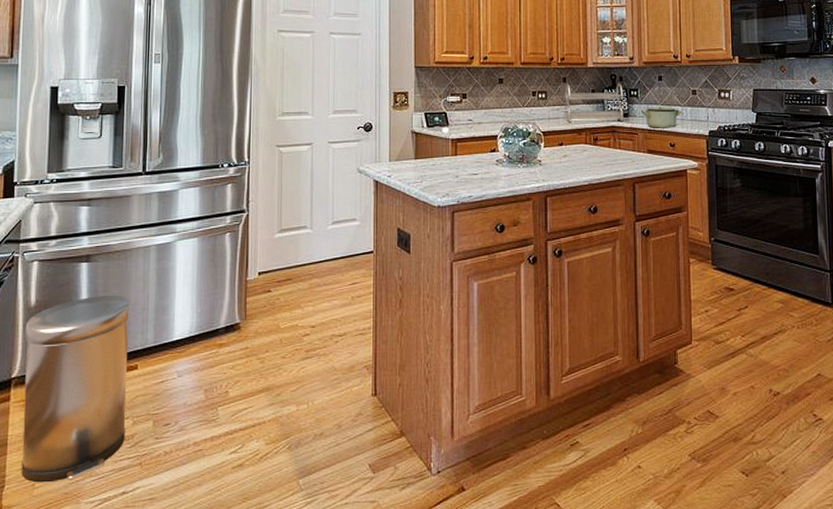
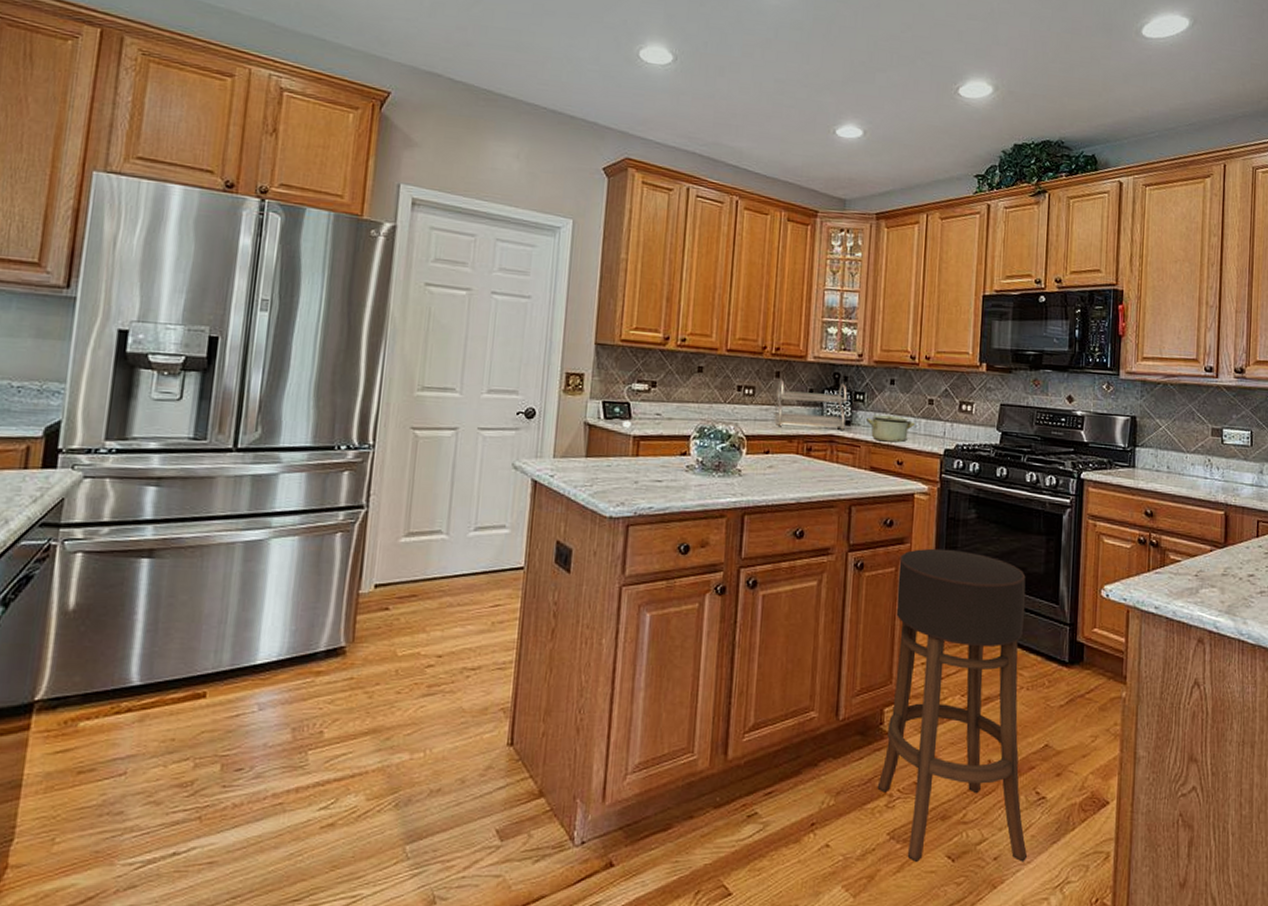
pedal bin: present [21,295,131,482] -> none [37,602,204,836]
bar stool: none [677,214,810,478] -> present [877,548,1027,862]

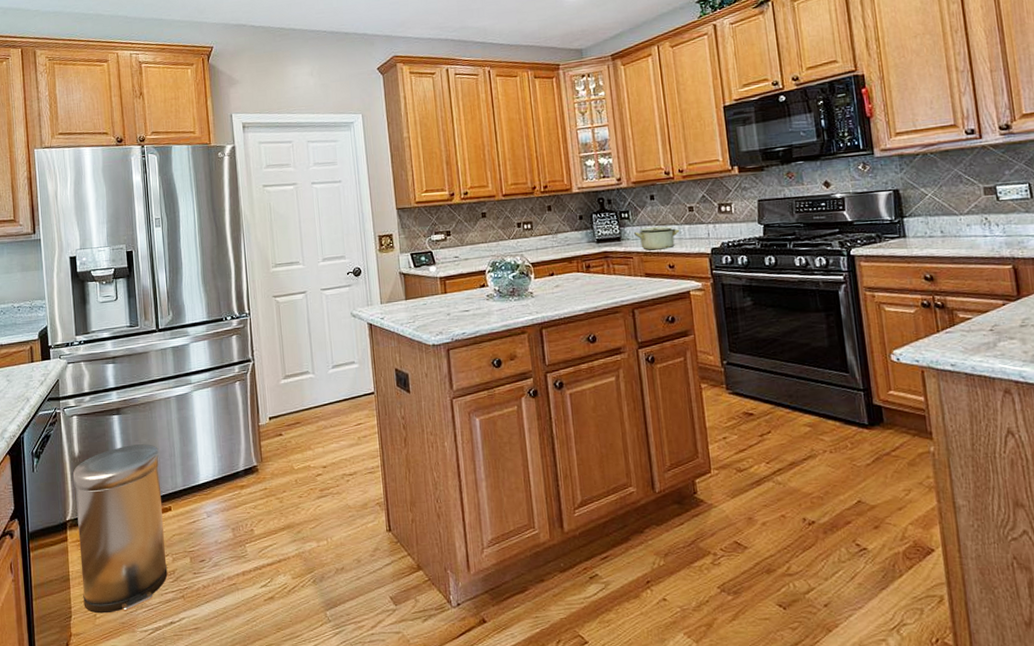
pedal bin: none [37,602,204,836] -> present [72,444,168,613]
dish rack: present [773,379,848,430] -> none [550,206,616,251]
bar stool: present [877,548,1027,862] -> none [686,335,857,611]

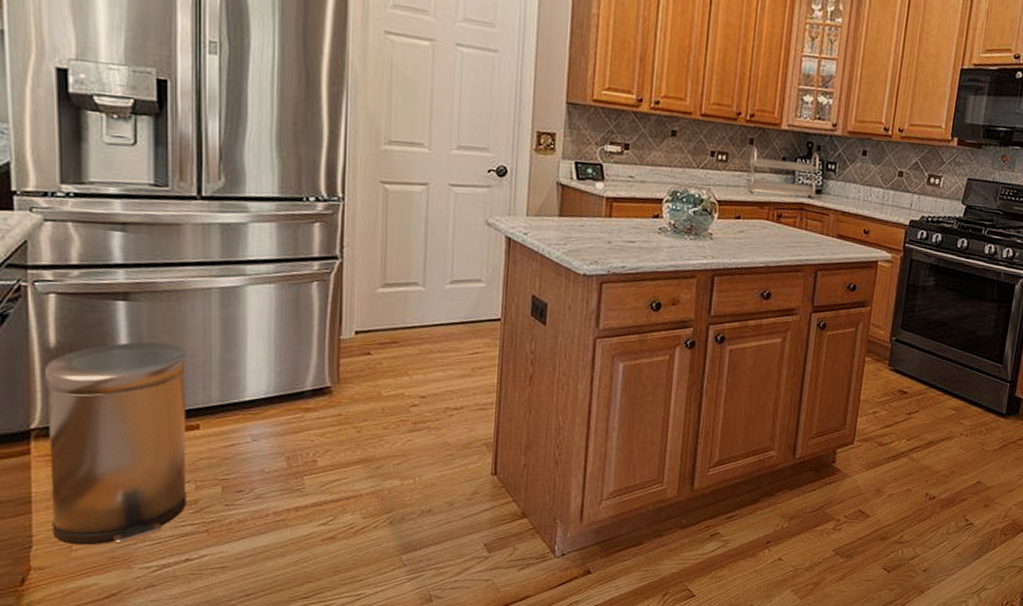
dish rack: none [550,206,616,251] -> present [746,146,820,198]
cooking pot: present [633,226,680,251] -> none [835,185,884,213]

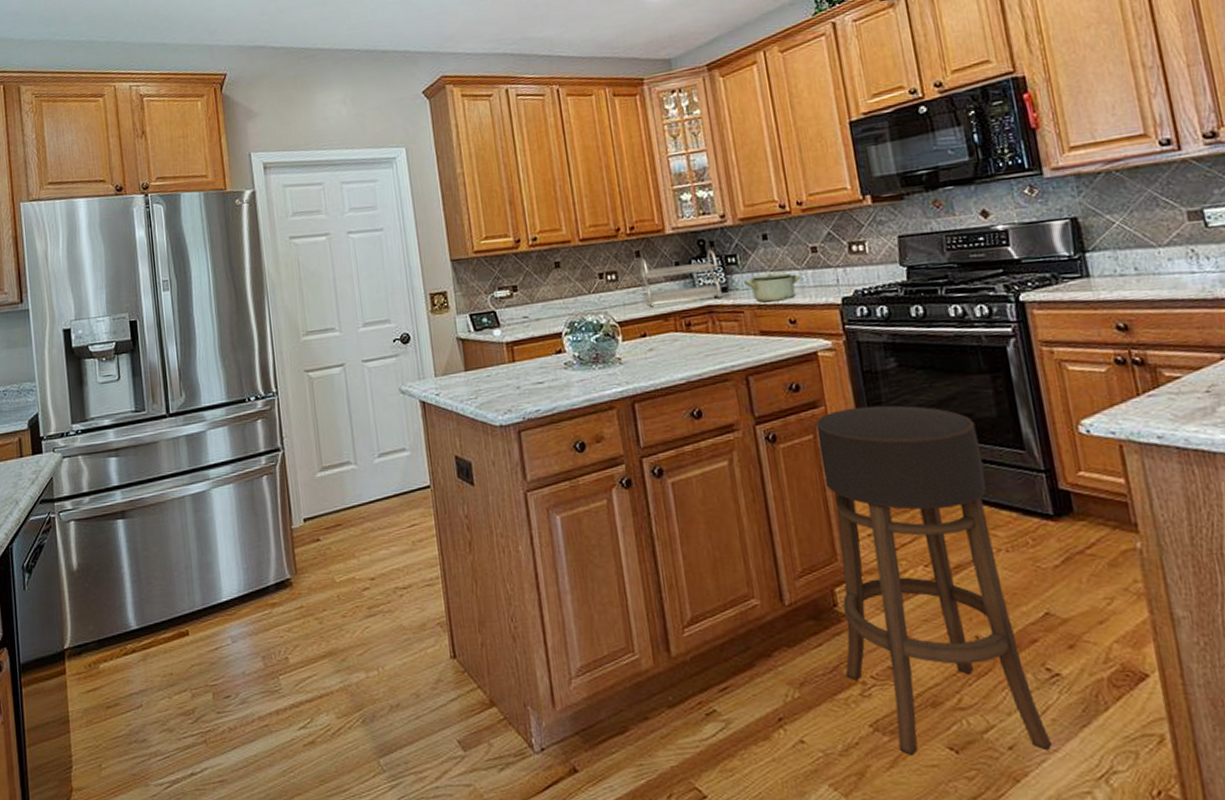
pedal bin: present [44,342,188,545] -> none [70,554,186,762]
bar stool: none [826,311,976,574] -> present [815,405,1052,755]
cooking pot: none [835,185,884,213] -> present [743,272,802,303]

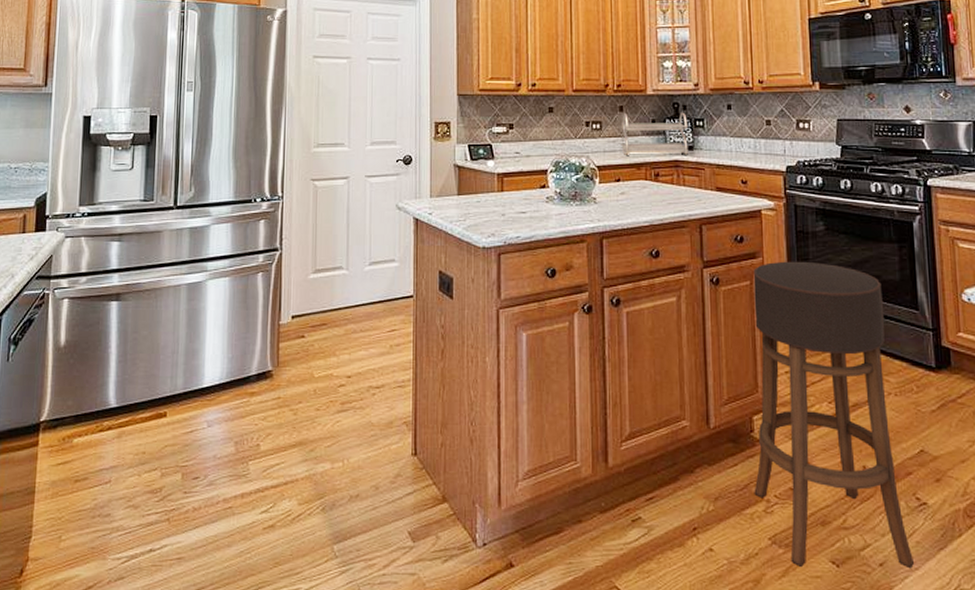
cooking pot: present [743,272,802,303] -> none [707,139,756,163]

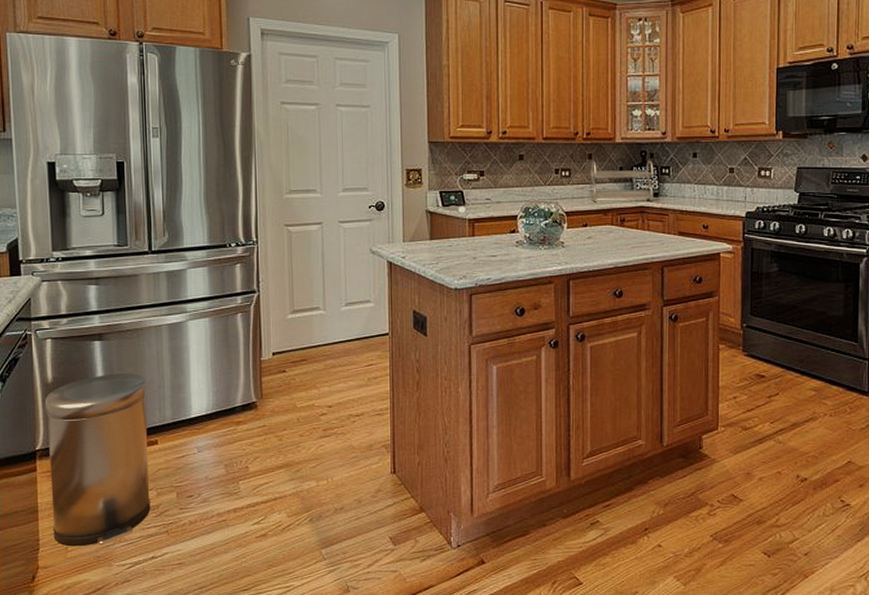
pedal bin: none [48,337,161,535] -> present [44,373,151,546]
bar stool: present [753,261,914,569] -> none [699,299,834,557]

